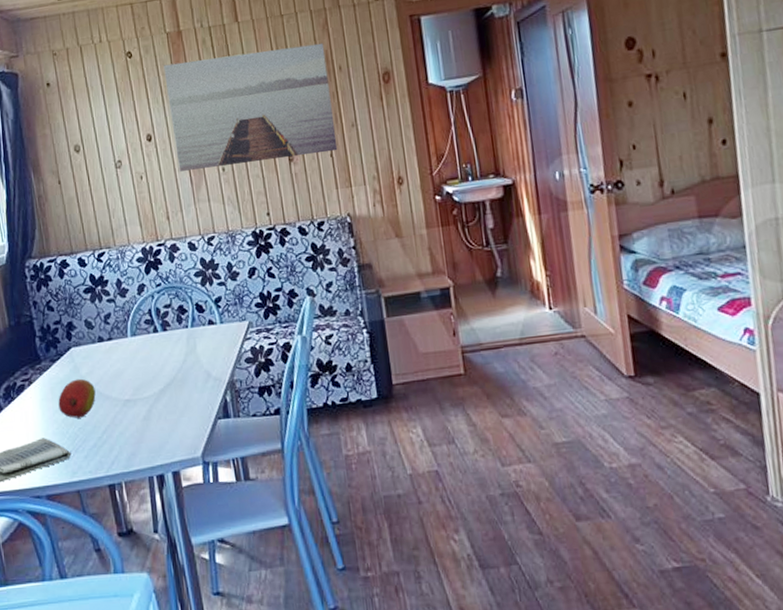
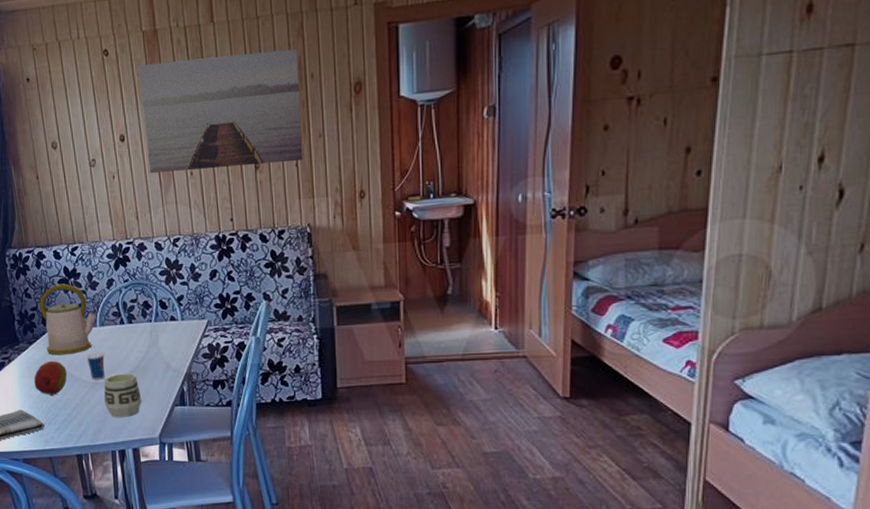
kettle: none [63,292,128,373] -> present [39,283,97,356]
cup: none [116,356,138,397] -> present [86,343,105,380]
cup: none [137,386,181,439] -> present [104,373,142,418]

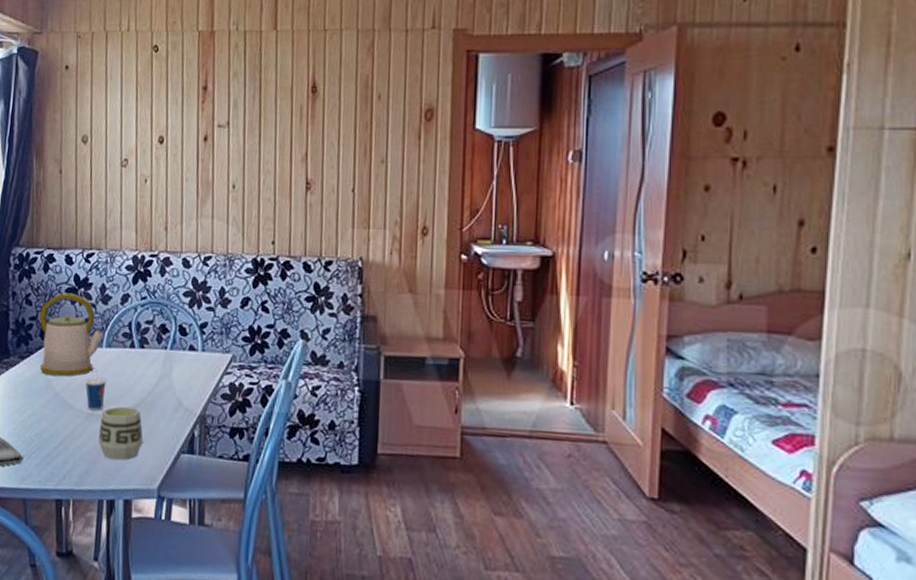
fruit: present [34,360,67,395] -> none [19,381,60,423]
wall art: present [138,48,303,173] -> none [186,64,366,187]

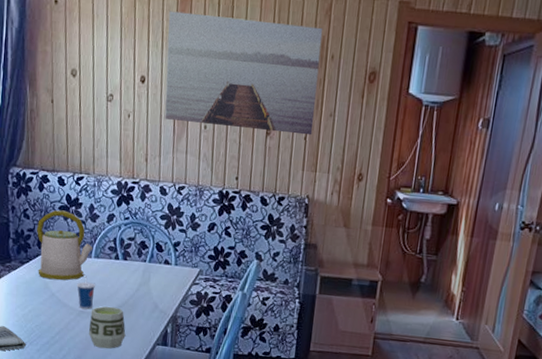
wall art: none [186,64,366,187] -> present [165,11,323,136]

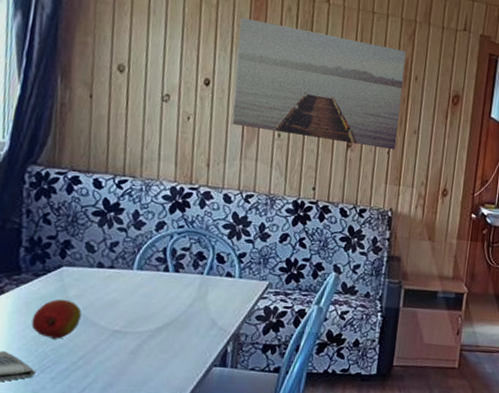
fruit: none [21,283,56,317] -> present [31,299,82,339]
kettle: present [36,210,93,281] -> none [58,215,136,296]
cup: present [77,273,95,309] -> none [111,287,136,328]
cup: present [89,306,126,349] -> none [125,324,174,374]

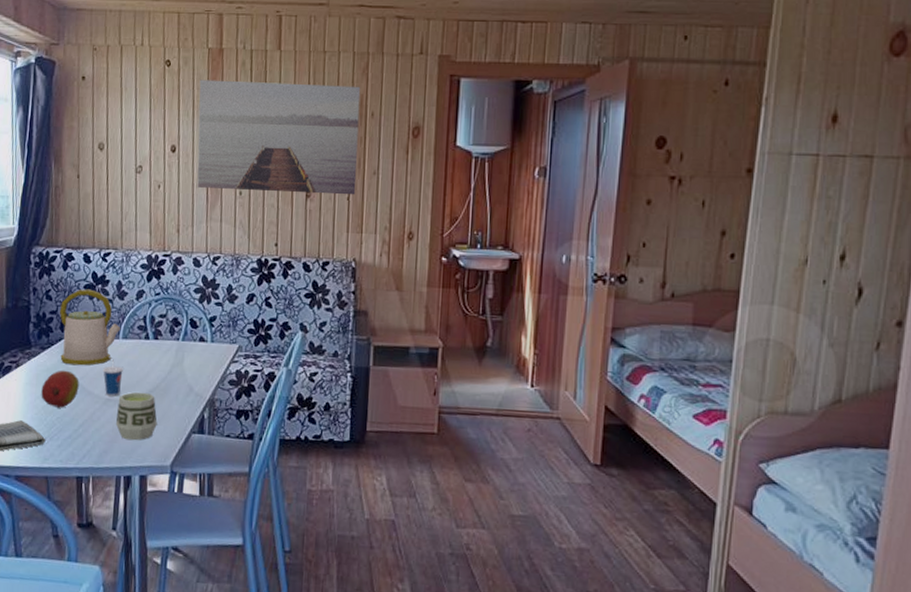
kettle: none [58,215,136,296] -> present [59,289,121,366]
cup: none [111,287,136,328] -> present [103,356,123,396]
cup: none [125,324,174,374] -> present [116,392,158,441]

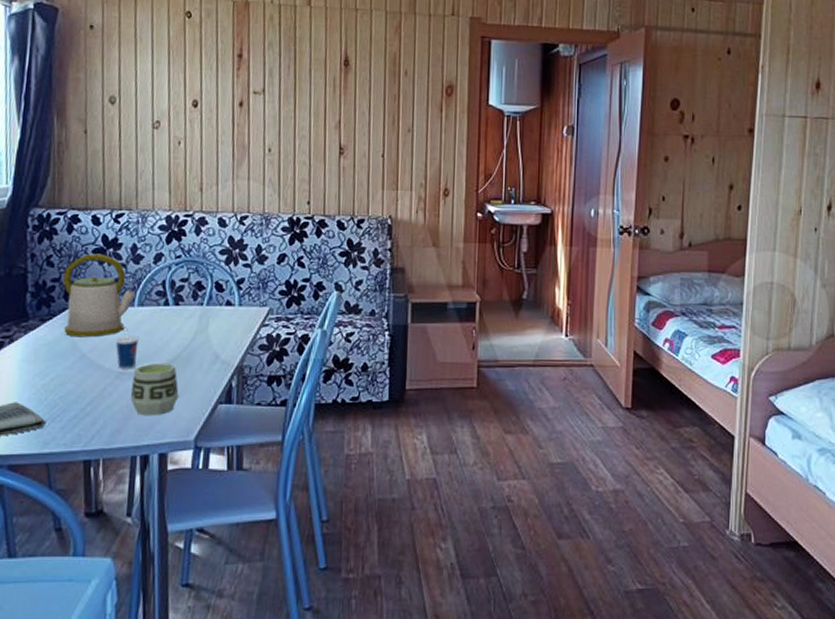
fruit: present [41,370,79,408] -> none [40,343,87,385]
wall art: present [197,79,361,195] -> none [222,33,394,153]

